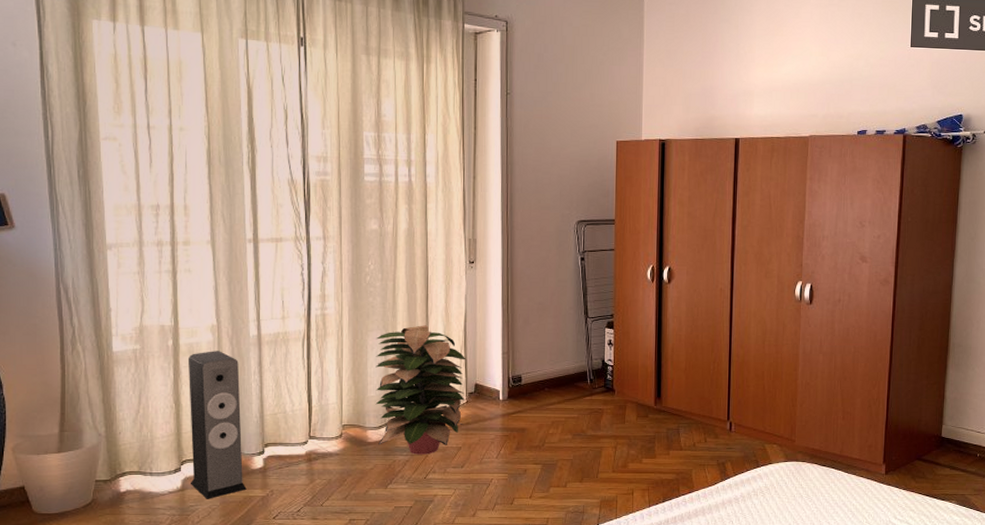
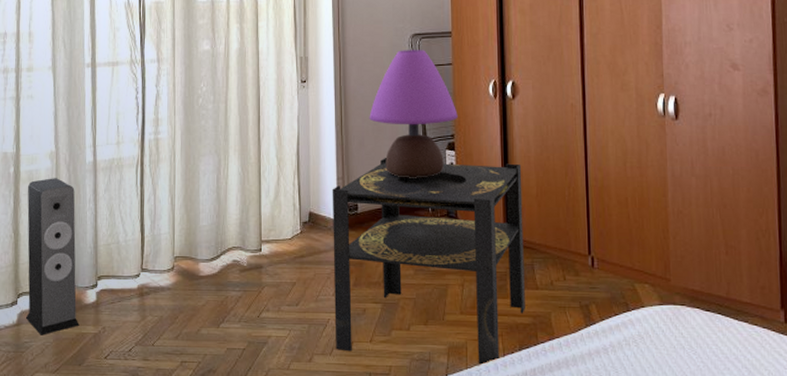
decorative plant: present [375,325,466,455] -> none [207,149,300,290]
side table: none [497,335,673,516] -> present [331,158,525,366]
table lamp: none [534,235,618,354] -> present [369,50,458,178]

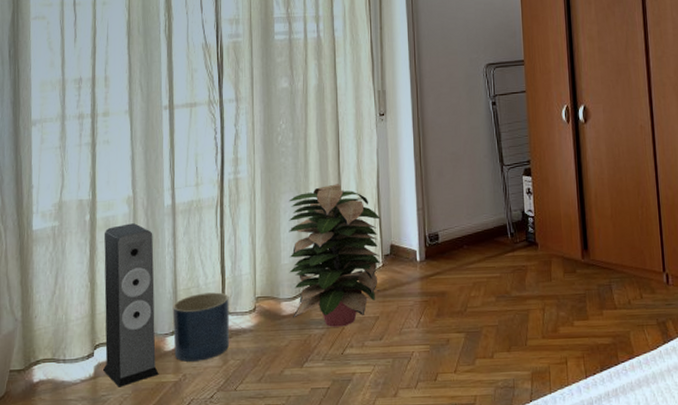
planter: none [93,249,148,315] -> present [172,292,229,362]
decorative plant: none [207,149,300,290] -> present [288,184,381,327]
side table: present [331,158,525,366] -> none [412,186,605,390]
table lamp: present [369,50,458,178] -> none [447,79,533,206]

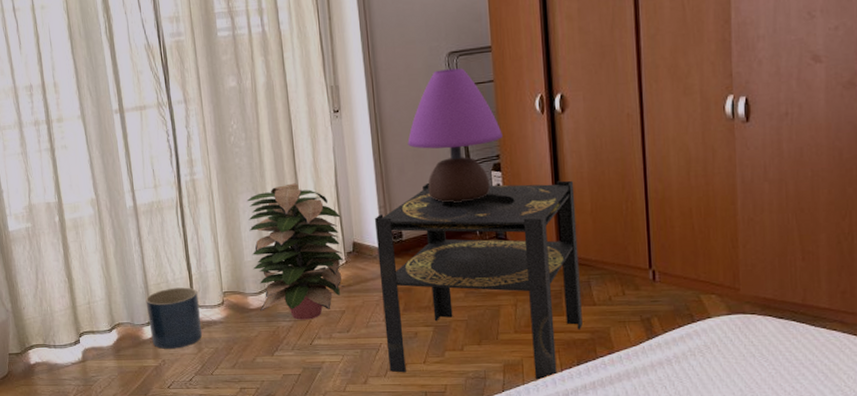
speaker: present [102,223,159,387] -> none [74,224,140,370]
side table: none [412,186,605,390] -> present [374,180,583,381]
table lamp: none [447,79,533,206] -> present [407,68,503,203]

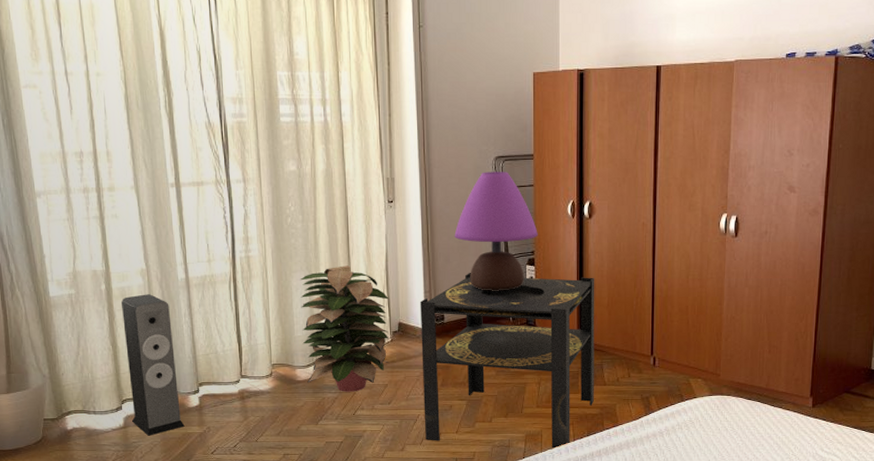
speaker: none [74,224,140,370] -> present [121,294,185,436]
planter: present [145,287,202,349] -> none [193,358,248,417]

